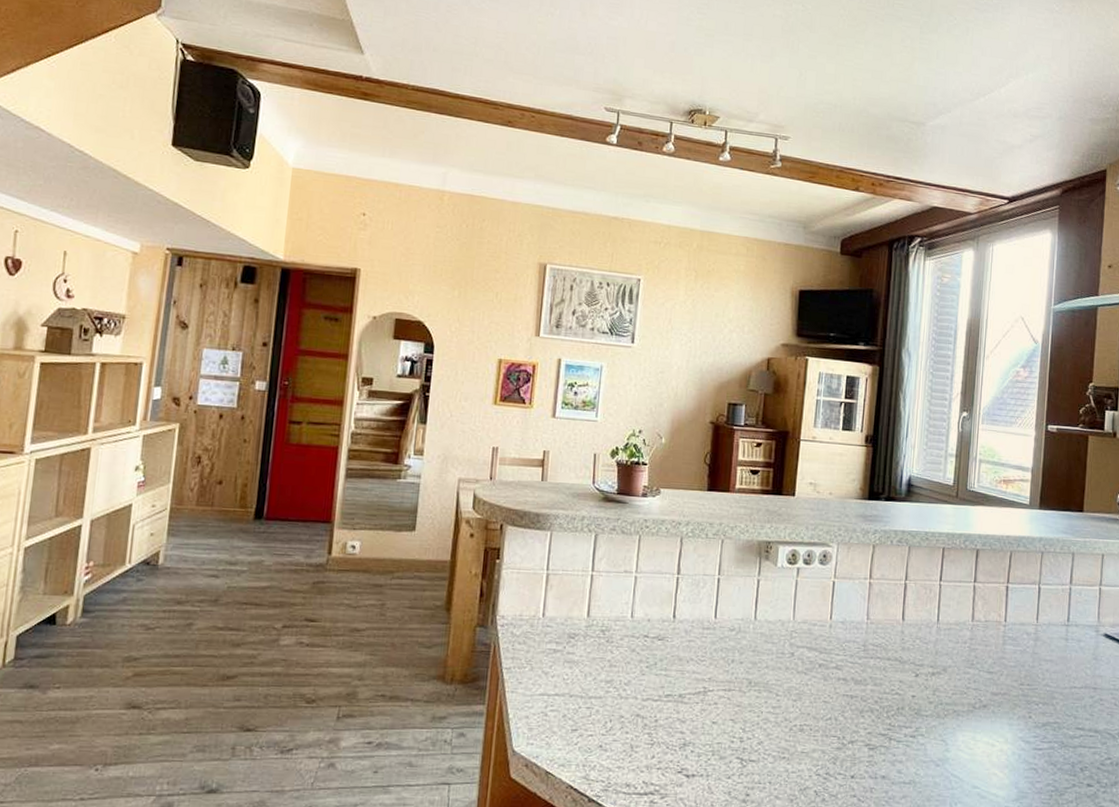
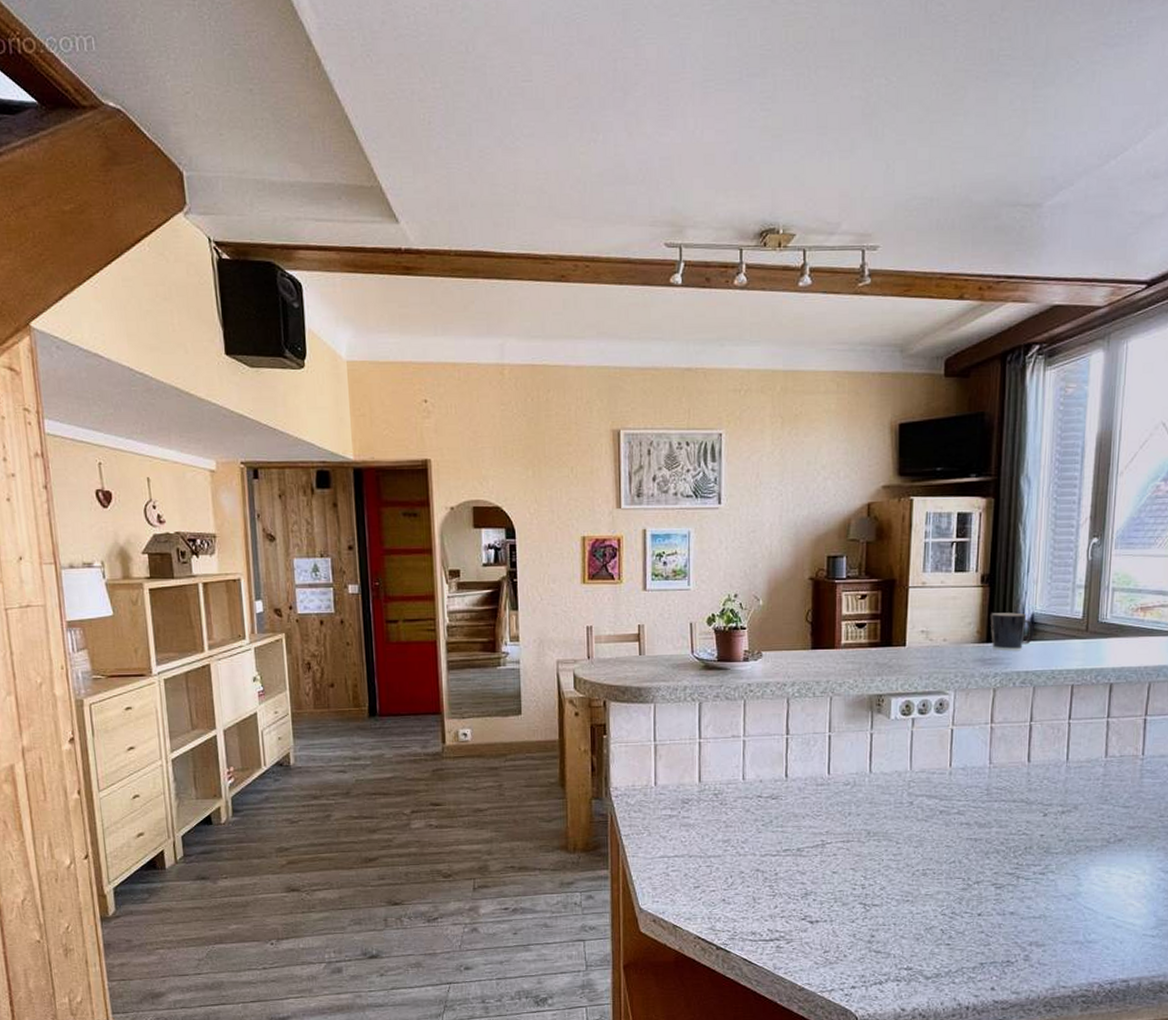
mug: none [872,472,911,511] -> present [990,612,1034,652]

